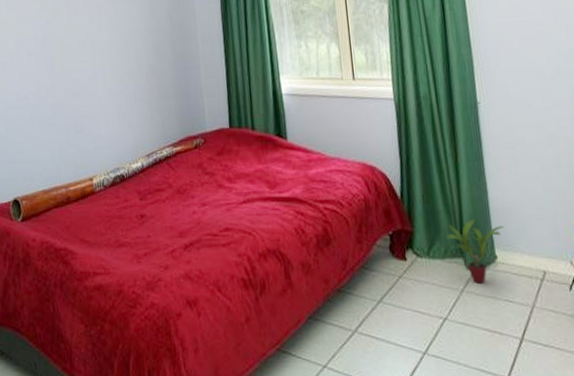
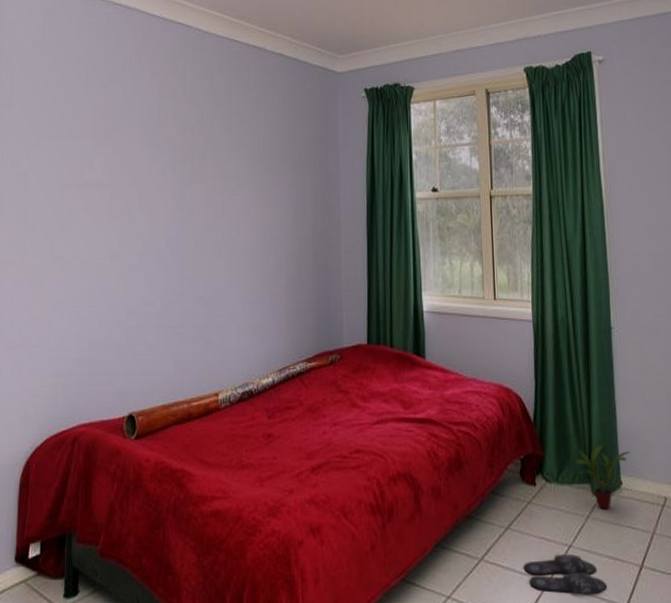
slippers: none [398,327,486,366] -> present [523,554,606,595]

